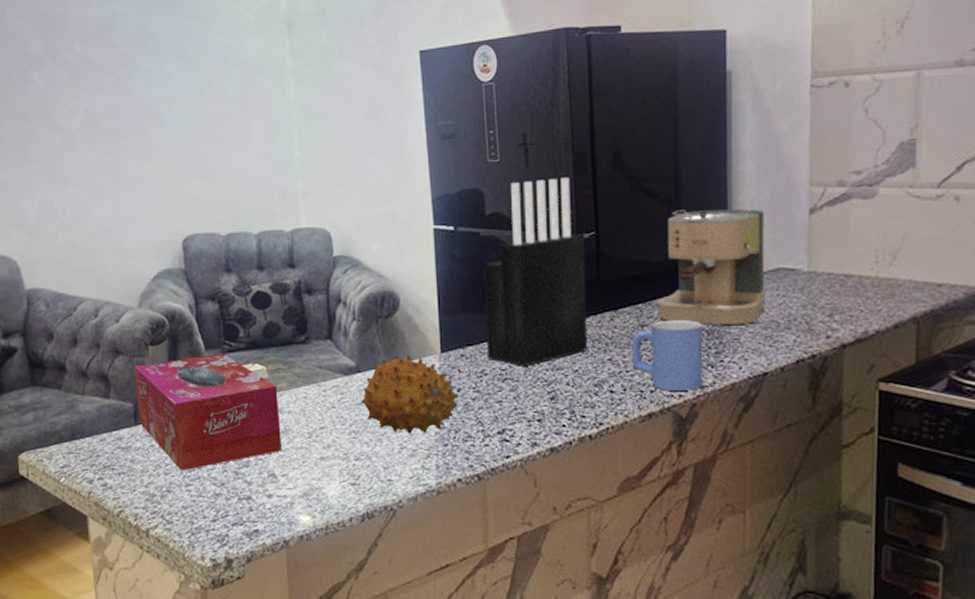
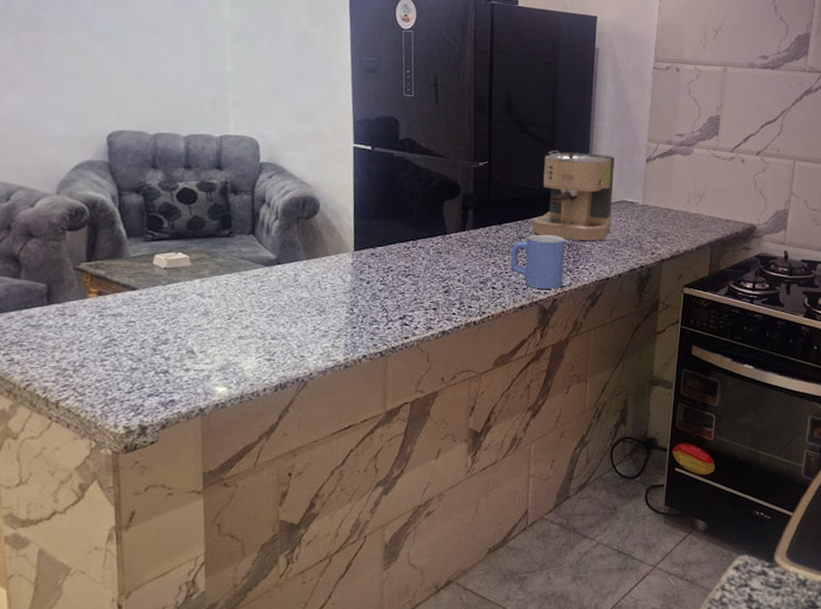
tissue box: present [134,353,283,471] -> none [49,241,202,348]
fruit: present [361,356,459,434] -> none [279,252,368,318]
knife block: present [483,177,588,366] -> none [393,115,480,265]

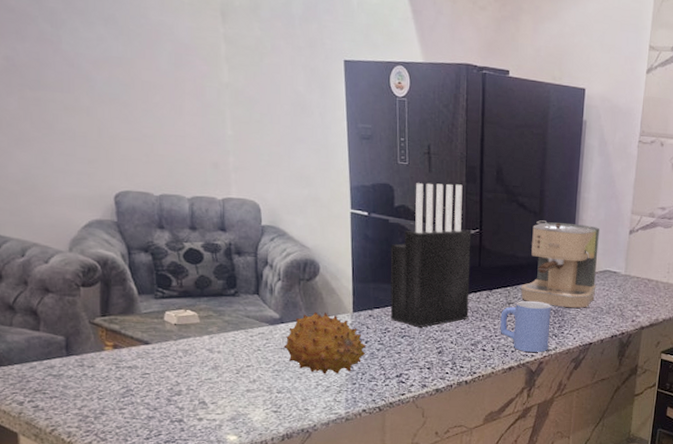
fruit: none [279,252,368,318] -> present [283,312,367,374]
knife block: none [393,115,480,265] -> present [390,183,471,327]

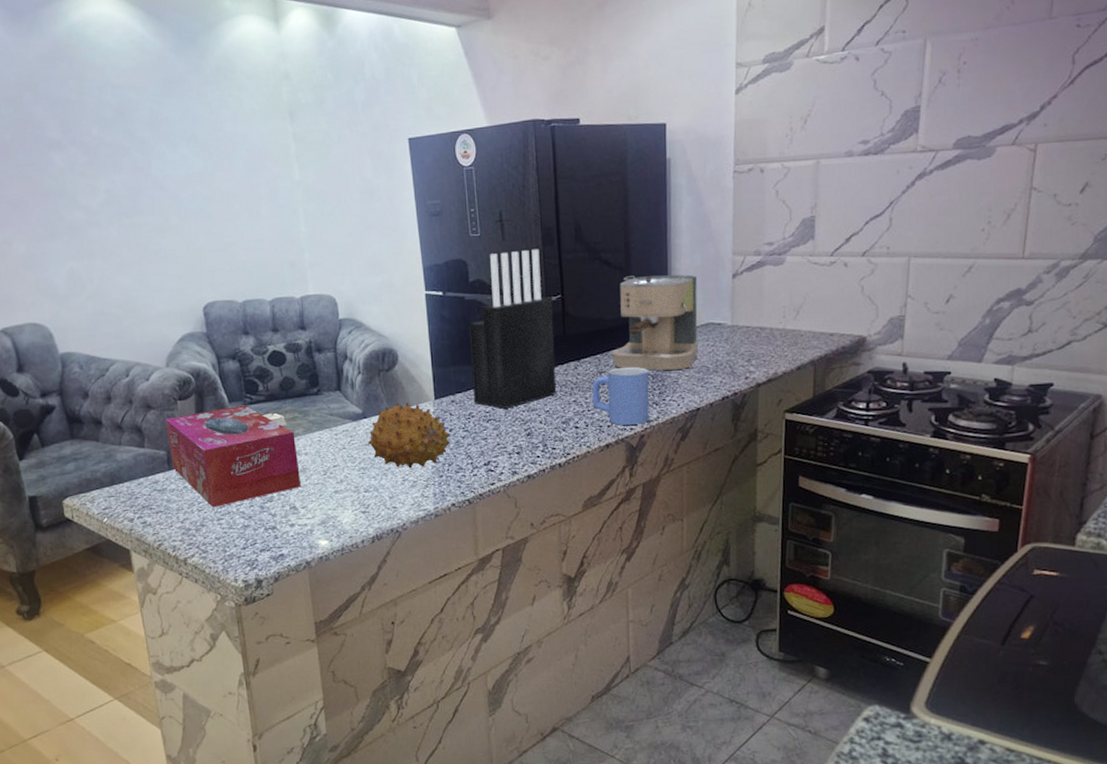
tissue box: none [65,298,213,397] -> present [165,405,302,508]

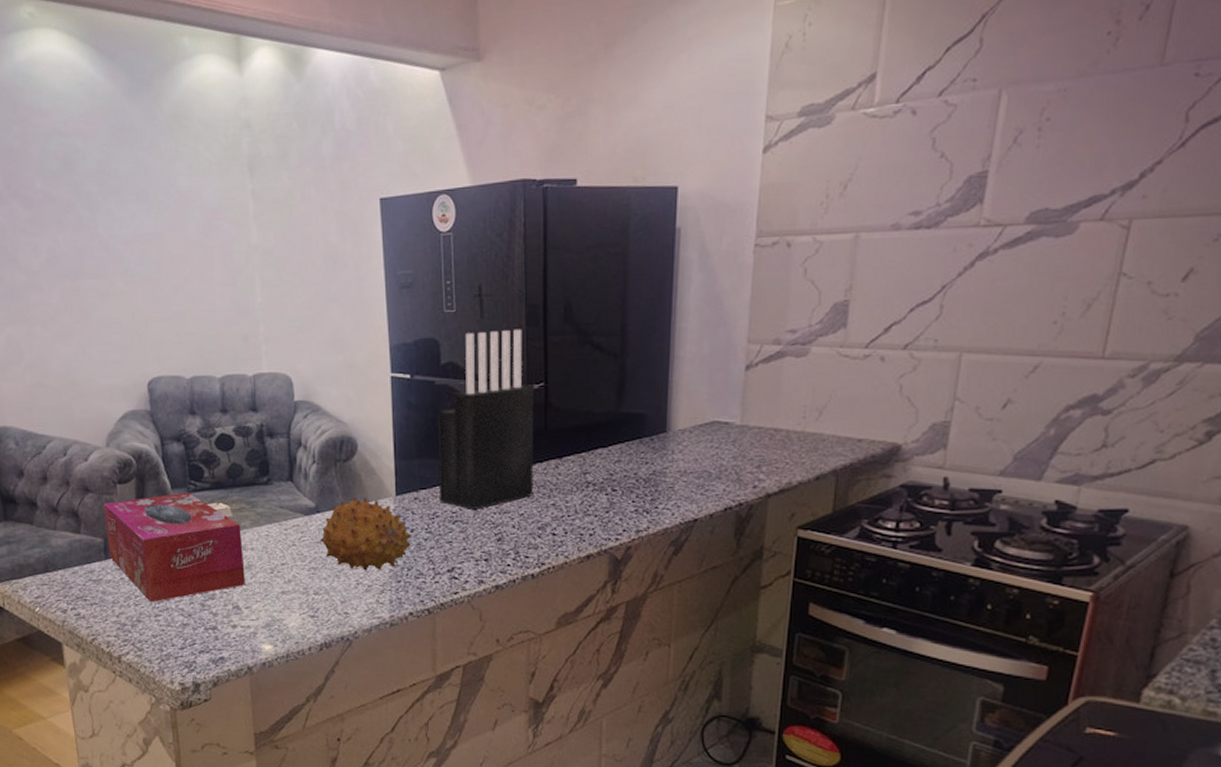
mug: present [592,366,649,425] -> none [574,468,640,534]
coffee maker: present [612,274,699,371] -> none [599,364,703,474]

